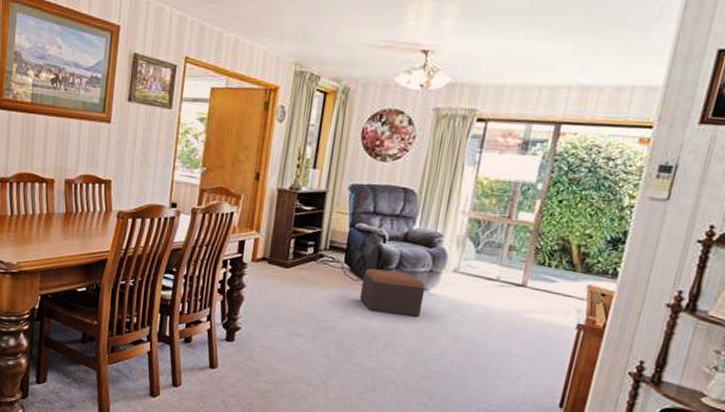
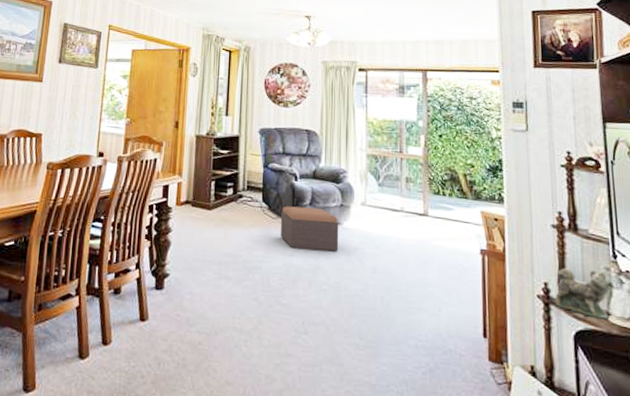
figurine: none [645,348,715,401] -> present [554,268,611,320]

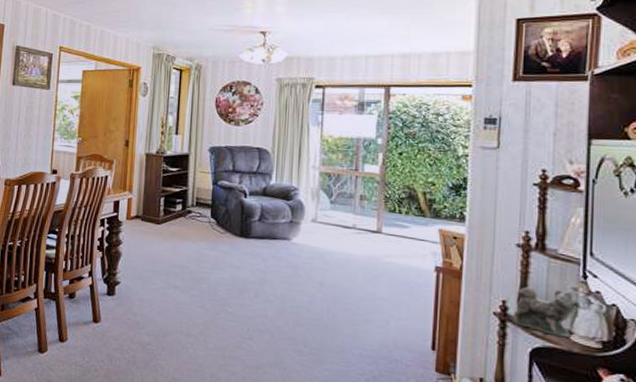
footstool: present [280,206,339,252] -> none [227,221,288,266]

